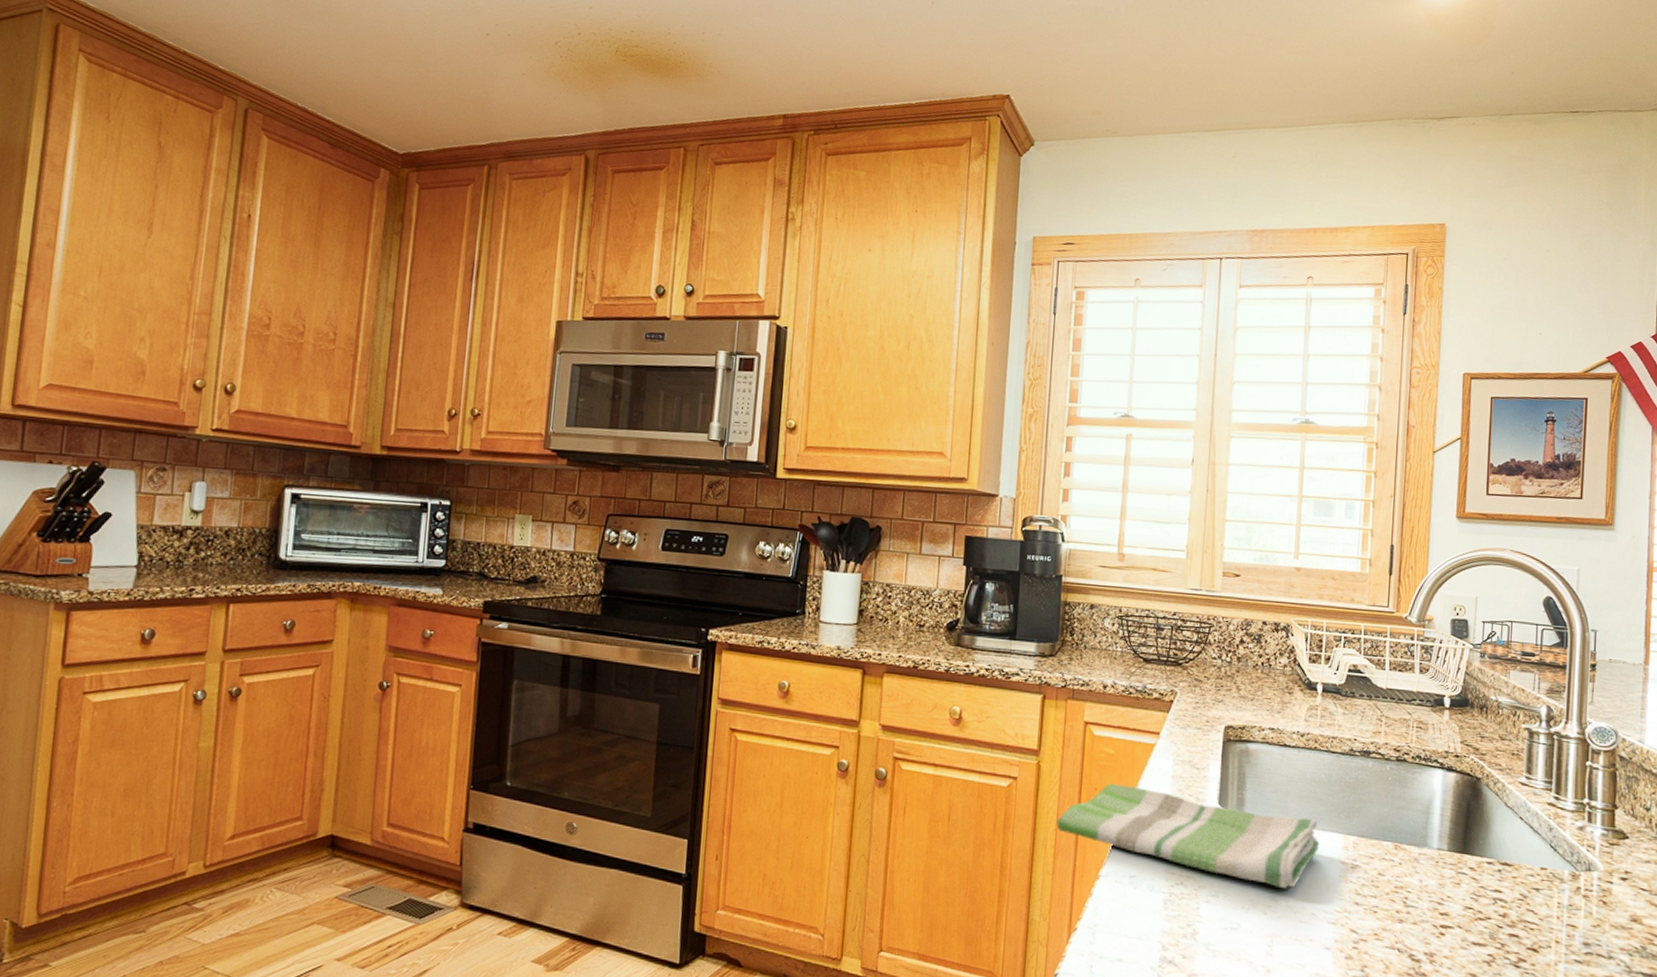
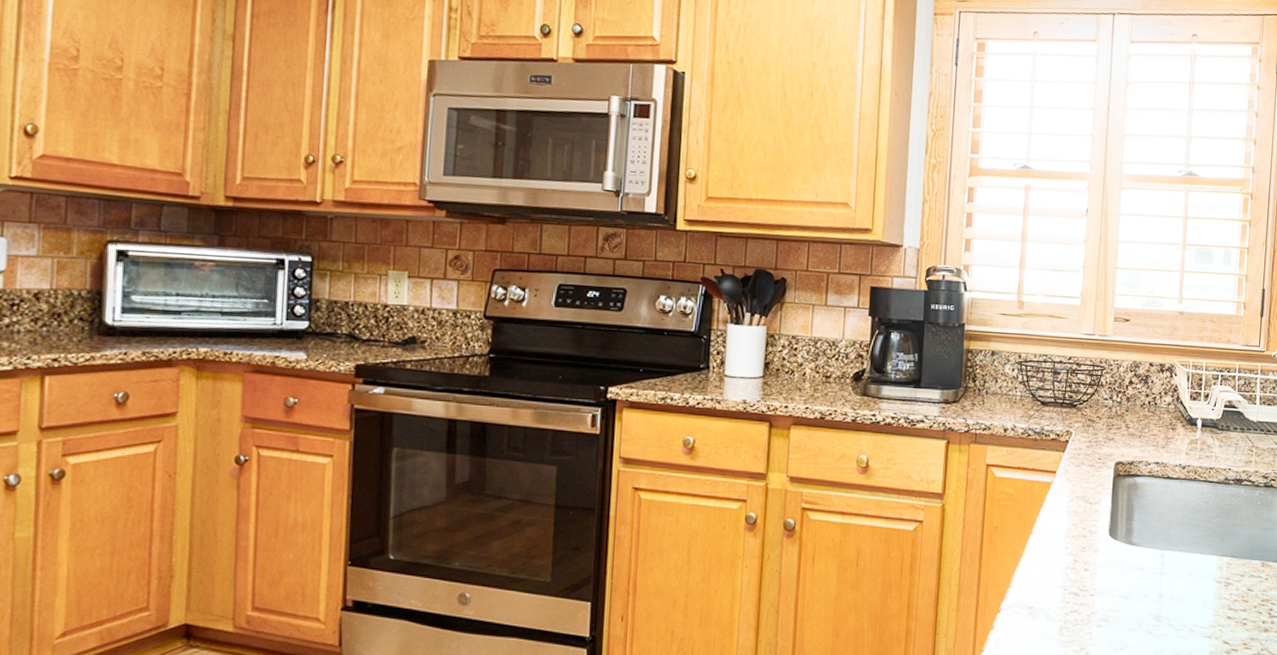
dish towel: present [1056,783,1320,889] -> none [960,521,1198,609]

